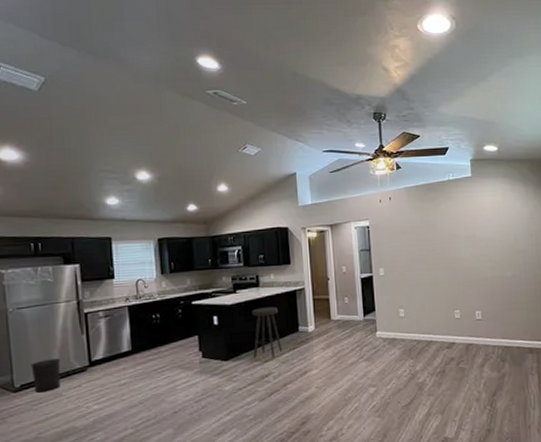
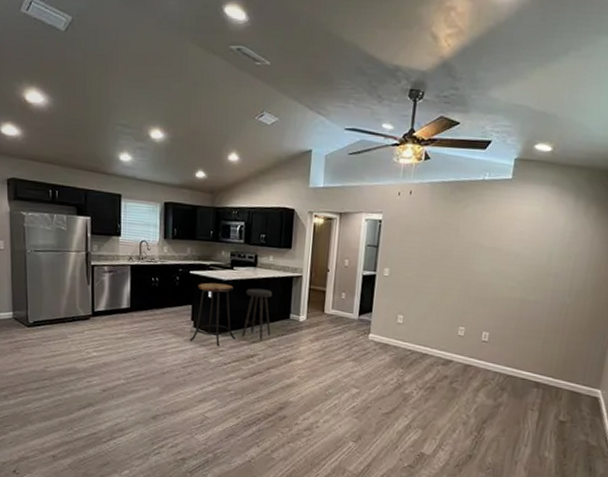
waste bin: present [30,358,61,393] -> none [43,302,68,332]
bar stool: none [200,308,248,373] -> present [189,282,236,347]

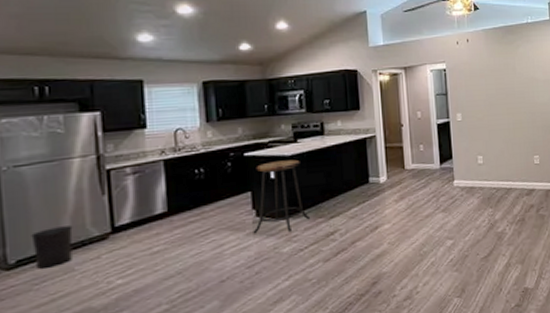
waste bin: none [43,302,68,332] -> present [31,225,73,269]
music stool: present [241,288,272,340] -> none [315,156,351,215]

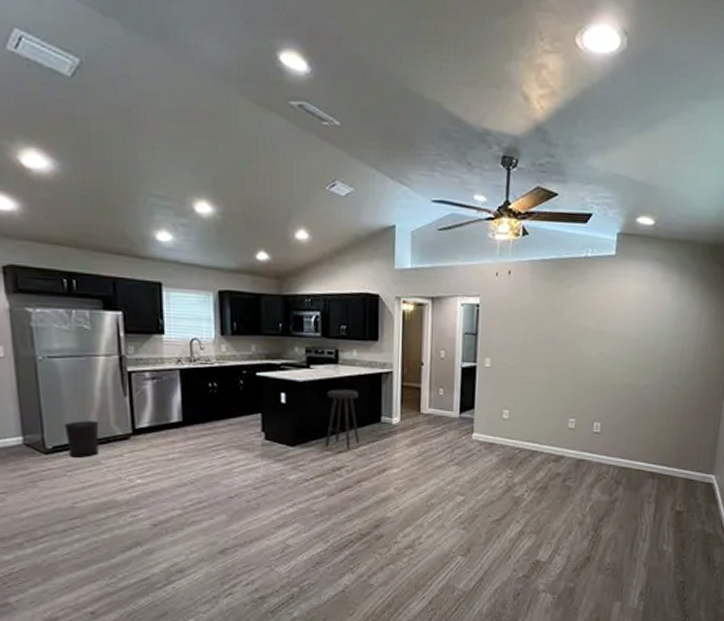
bar stool: present [253,159,311,234] -> none [261,385,319,461]
music stool: none [315,156,351,215] -> present [325,389,360,449]

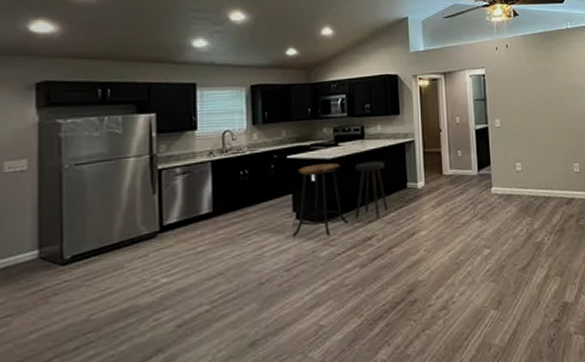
waste bin: present [64,421,99,458] -> none [86,223,124,265]
bar stool: none [261,385,319,461] -> present [292,163,349,237]

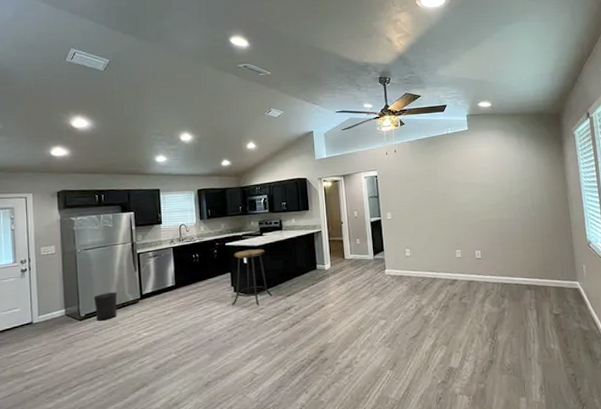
waste bin: none [86,223,124,265] -> present [93,292,118,321]
music stool: present [355,161,389,219] -> none [276,247,303,293]

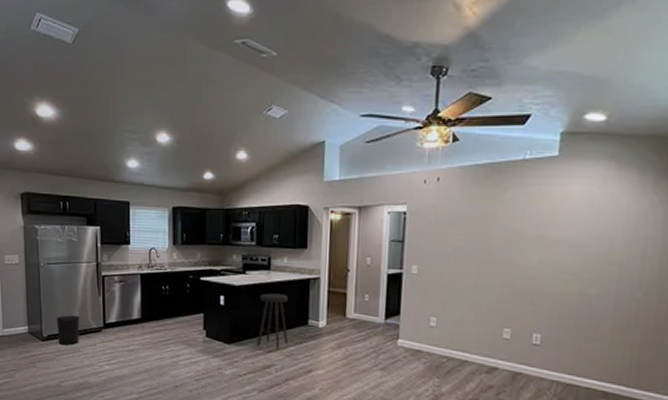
bar stool: present [232,249,273,306] -> none [202,288,251,358]
music stool: none [276,247,303,293] -> present [257,293,289,349]

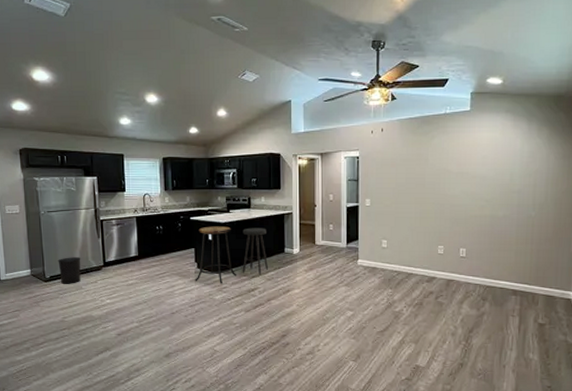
bar stool: none [202,288,251,358] -> present [195,226,237,284]

